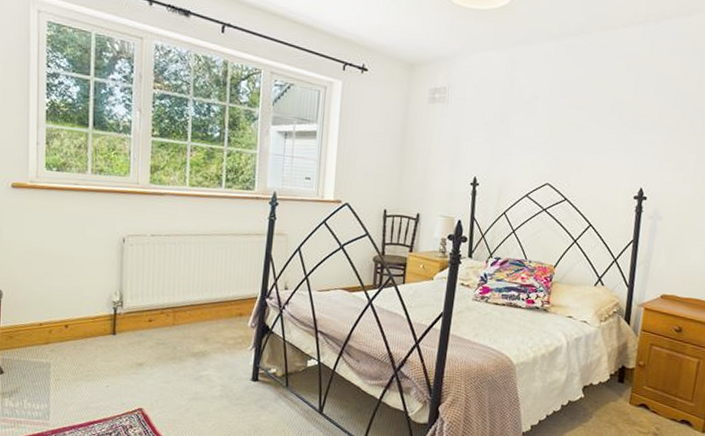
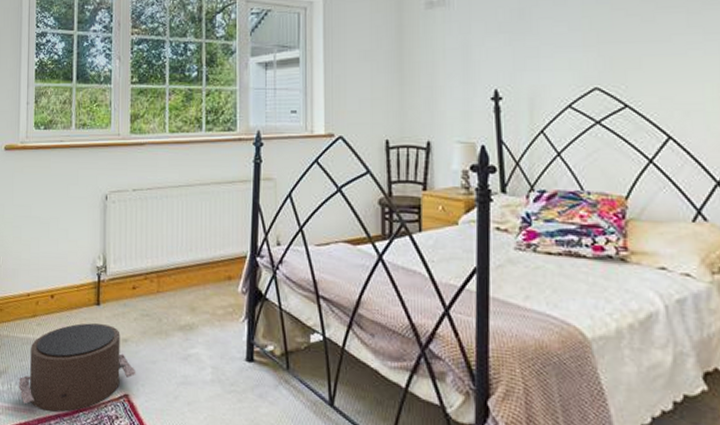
pouf: none [31,349,151,424] -> present [18,323,136,412]

